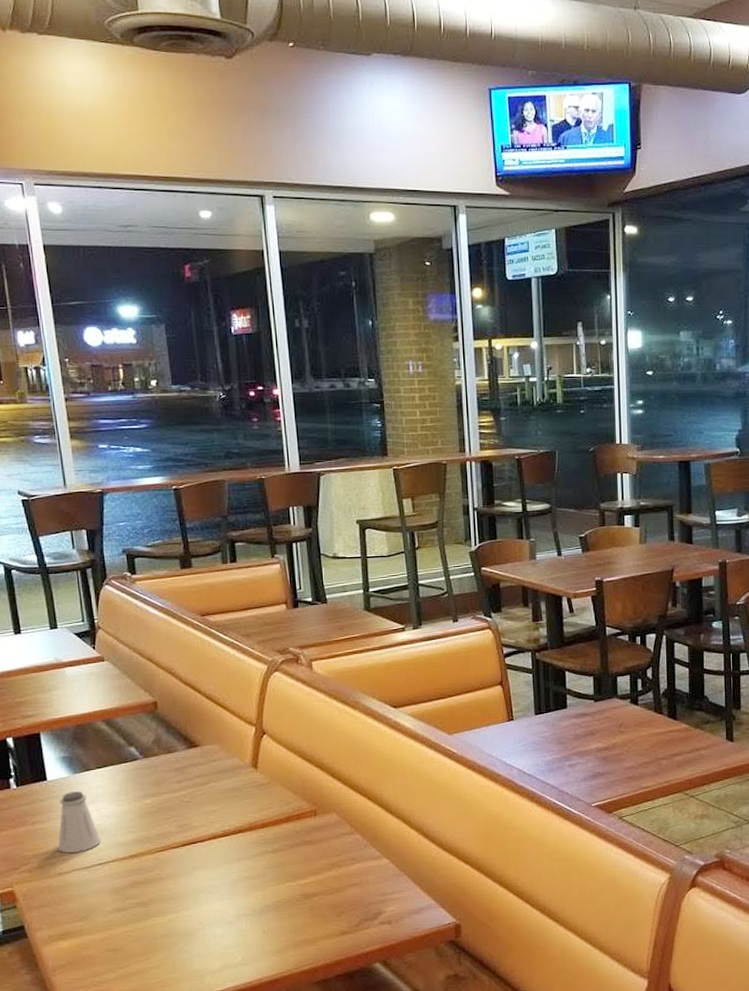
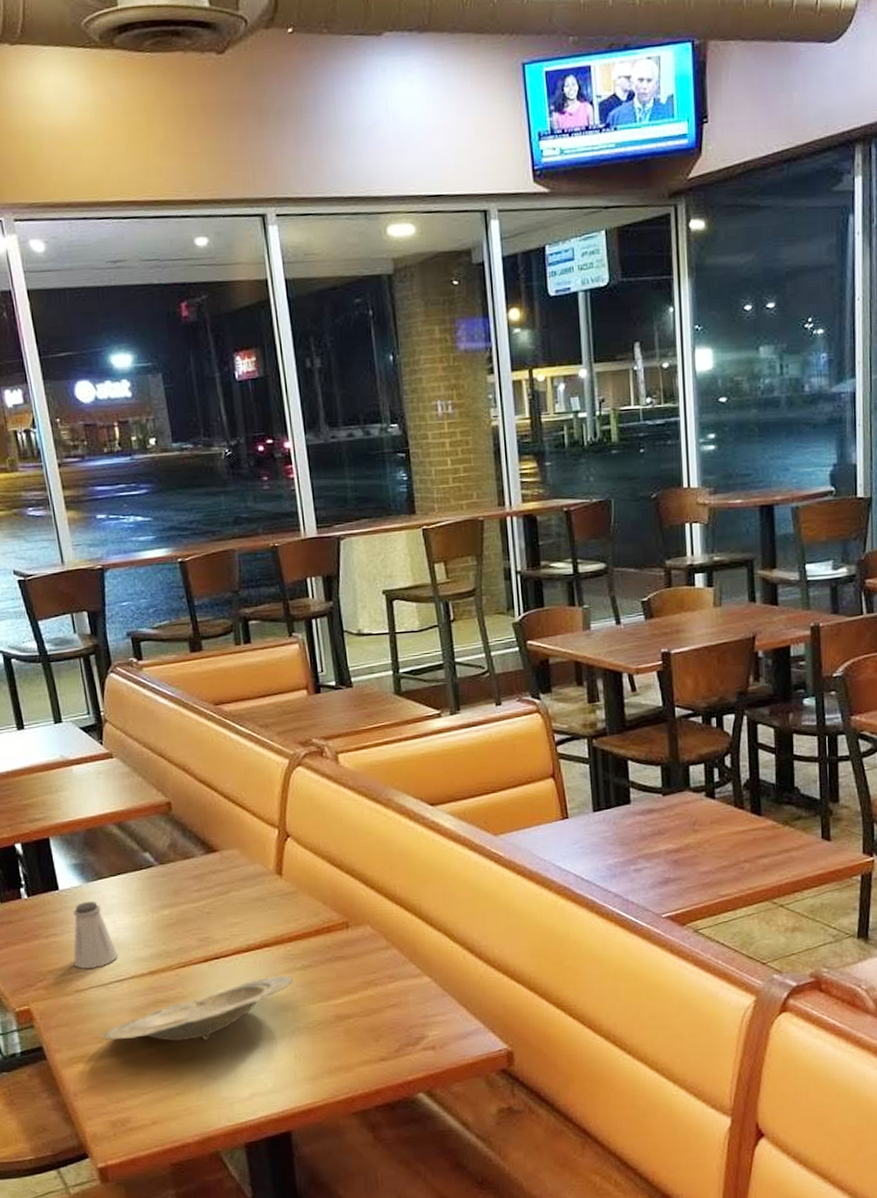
plate: none [82,858,264,920] -> present [102,975,293,1042]

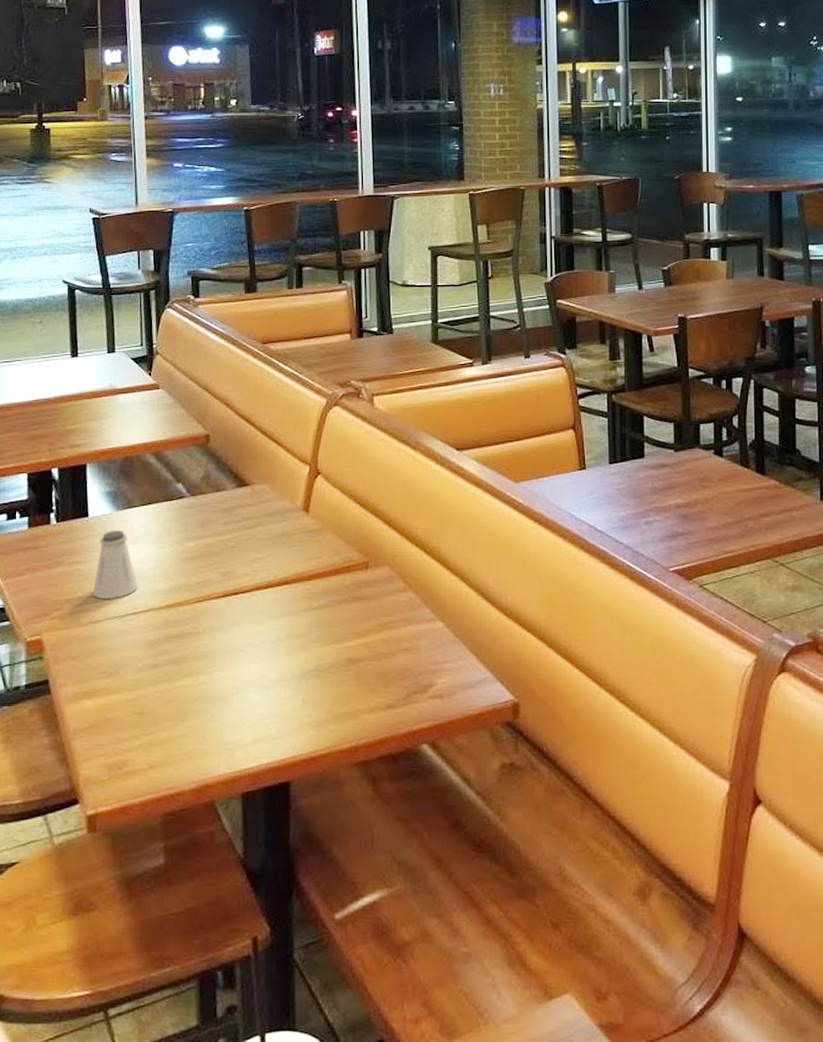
plate: present [102,975,293,1042] -> none [110,614,308,681]

